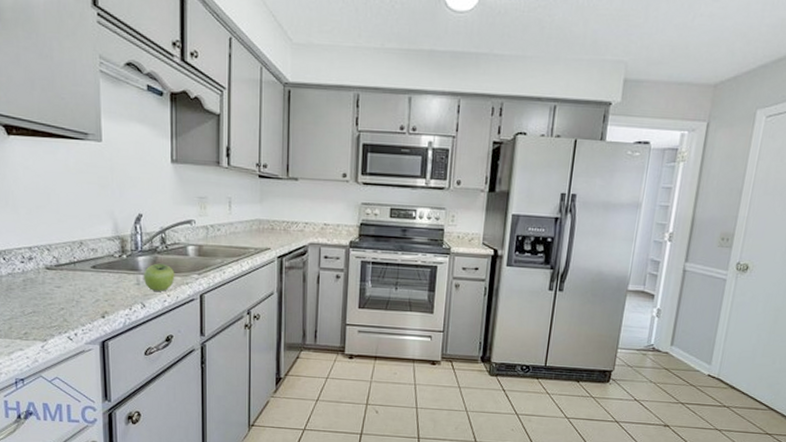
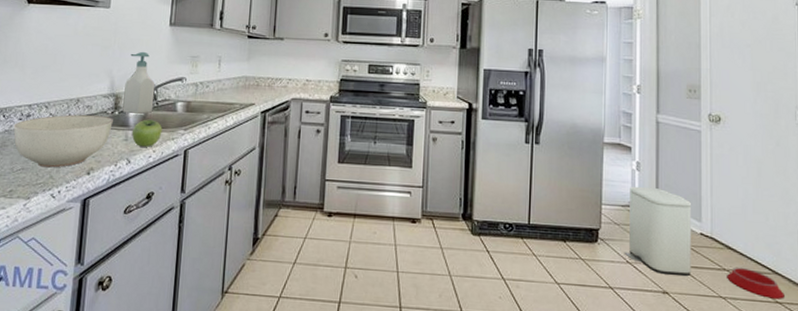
bowl: none [16,258,122,311] -> present [13,114,113,168]
soap bottle: none [130,191,163,259] -> present [122,51,155,115]
pedal bin: none [633,331,705,412] -> present [624,186,692,276]
pet bowl: none [725,404,776,431] -> present [727,267,785,299]

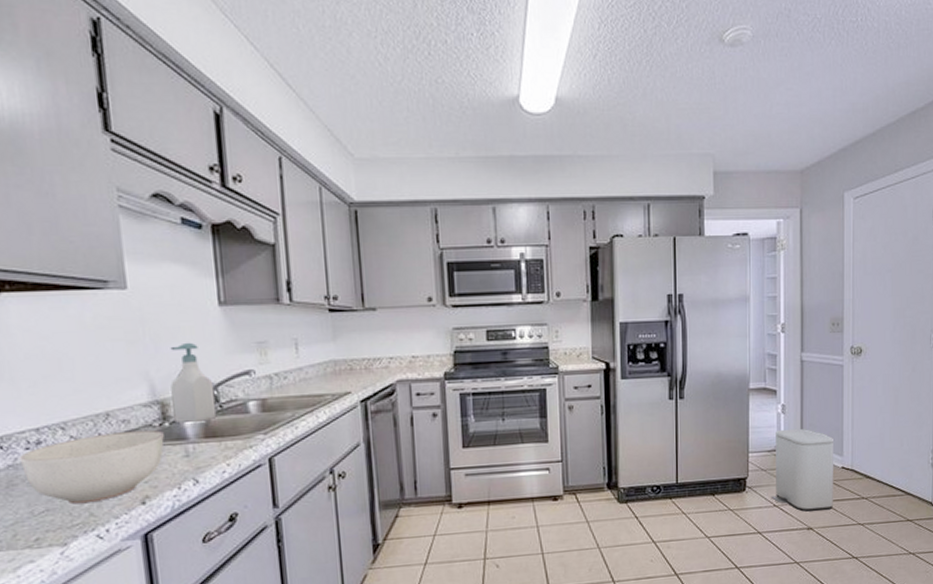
fruit: present [131,119,163,147] -> none [192,426,235,462]
pet bowl: present [727,267,785,299] -> none [865,493,915,518]

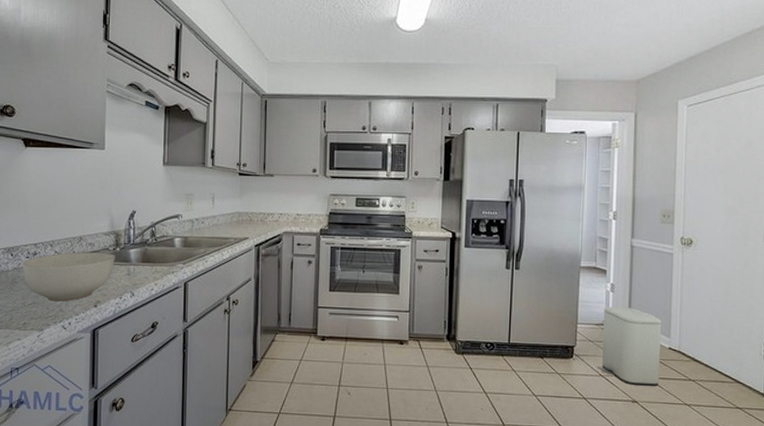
soap bottle: present [170,342,217,424] -> none [123,190,153,251]

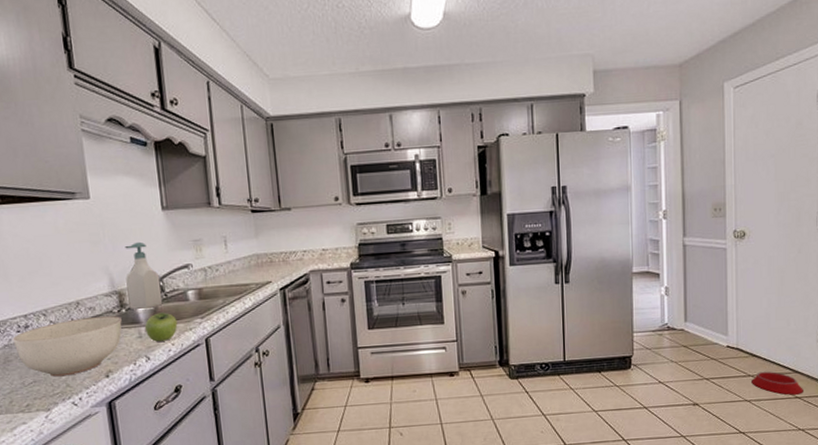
soap bottle: none [123,190,153,251] -> present [125,241,163,310]
fruit: none [133,254,162,281] -> present [144,312,178,342]
pedal bin: present [597,306,662,386] -> none [656,309,719,388]
pet bowl: none [692,377,745,405] -> present [752,371,803,395]

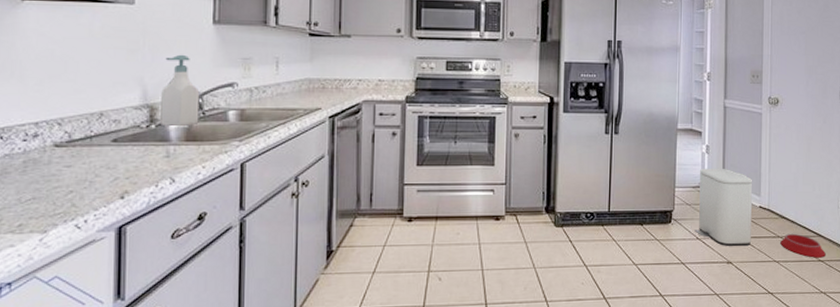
bowl: present [12,315,122,377] -> none [16,130,149,195]
fruit: present [144,312,178,342] -> none [174,131,212,163]
pedal bin: none [656,309,719,388] -> present [694,168,753,246]

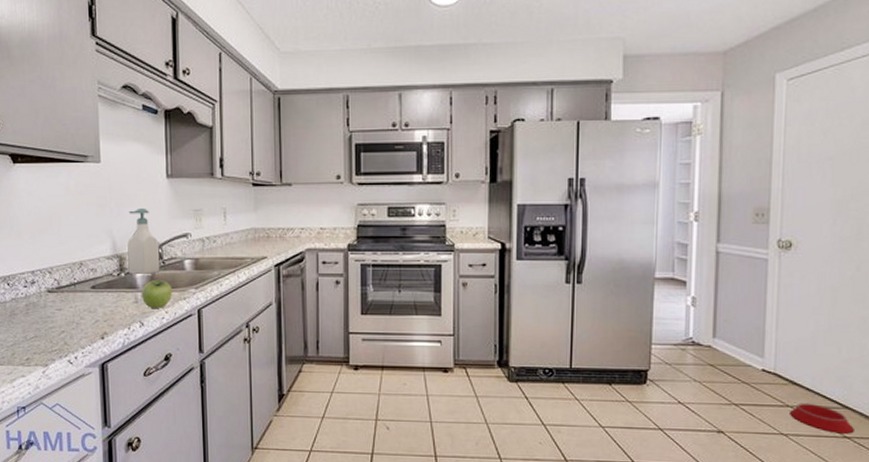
fruit: none [174,131,212,163] -> present [141,279,173,308]
pedal bin: present [694,168,753,246] -> none [675,323,754,414]

